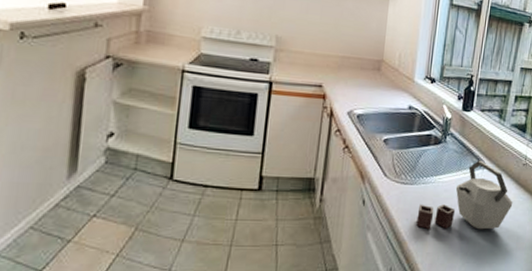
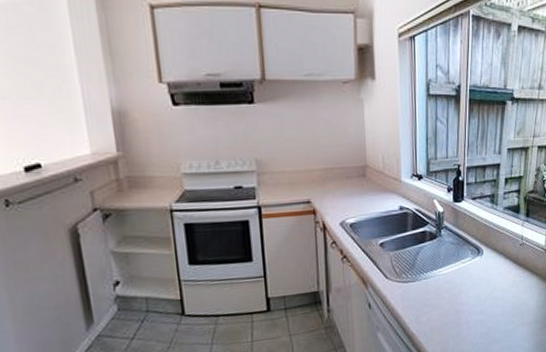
kettle: present [416,160,513,230] -> none [422,247,514,321]

